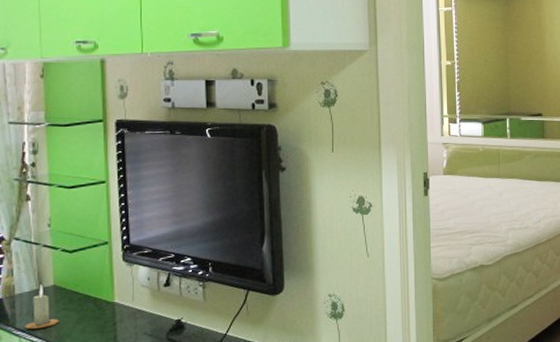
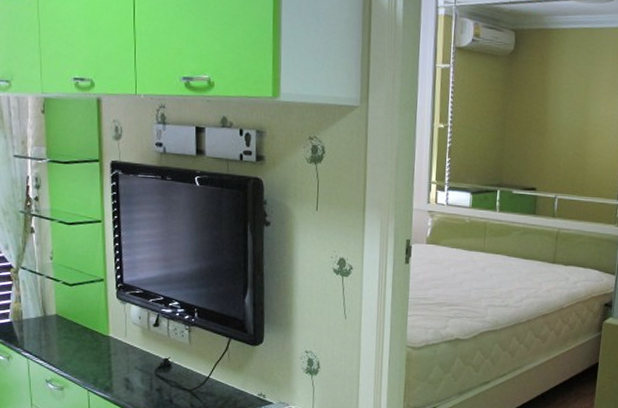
candle: present [25,284,59,330] -> none [32,312,61,353]

